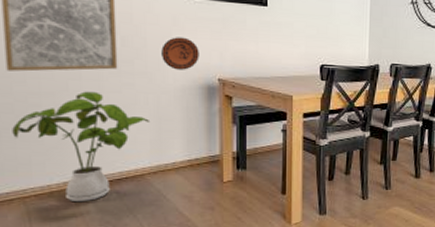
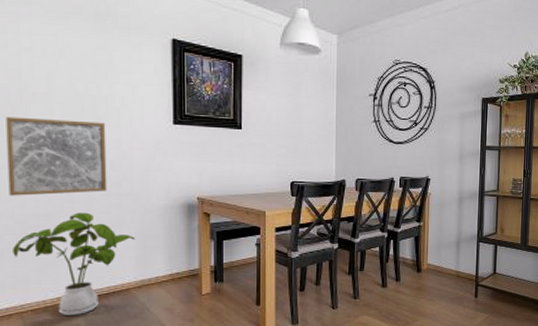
decorative plate: present [161,37,199,70] -> none [146,160,180,190]

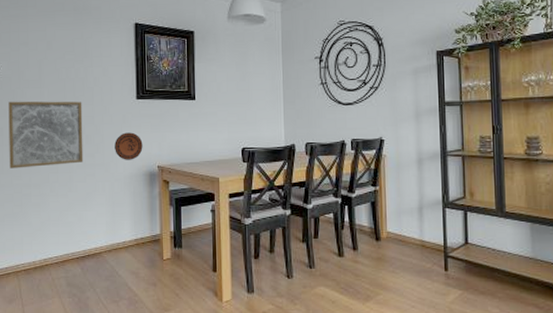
house plant: present [13,212,136,316] -> none [11,182,107,277]
decorative plate: none [146,160,180,190] -> present [115,132,143,160]

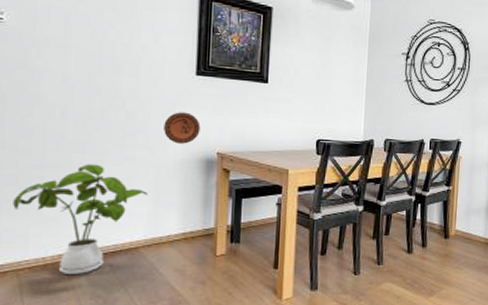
wall art: present [8,101,84,169] -> none [13,60,124,145]
house plant: none [11,182,107,277] -> present [13,164,149,275]

